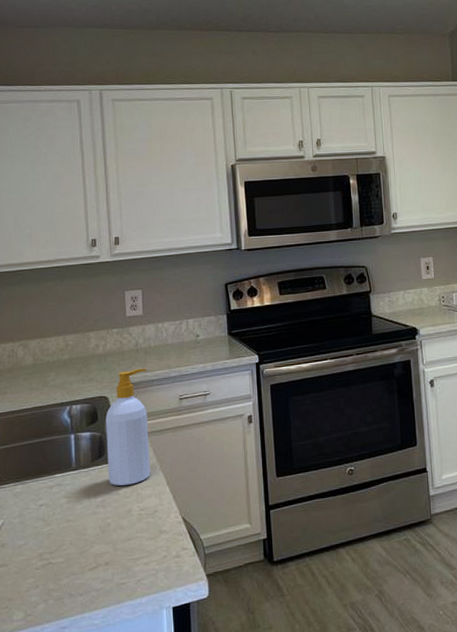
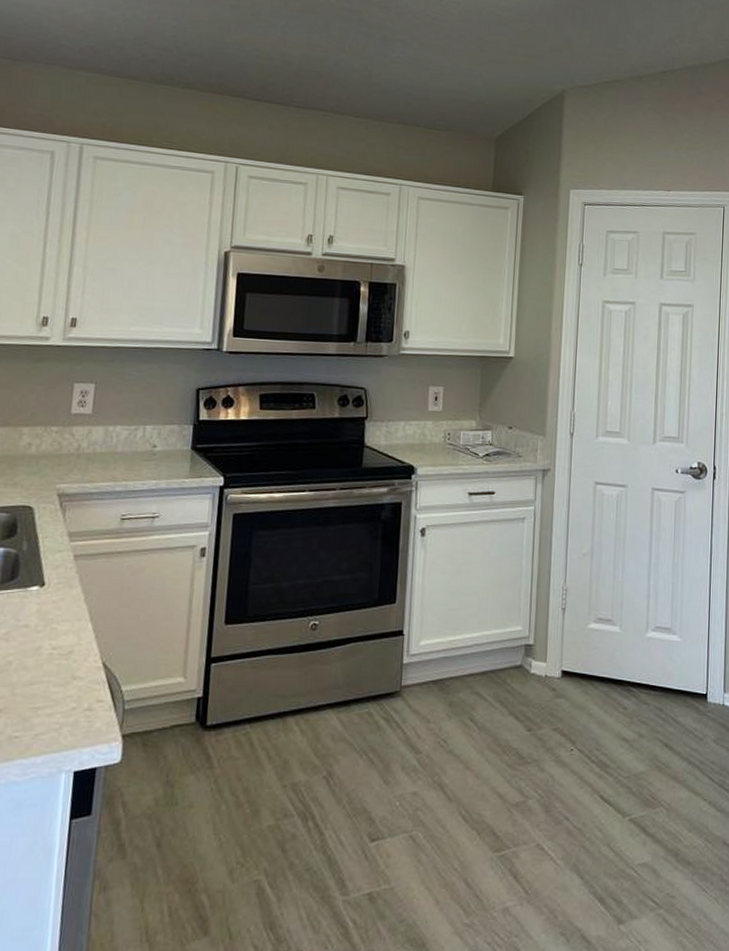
soap bottle: present [105,368,150,486] -> none [18,477,87,617]

